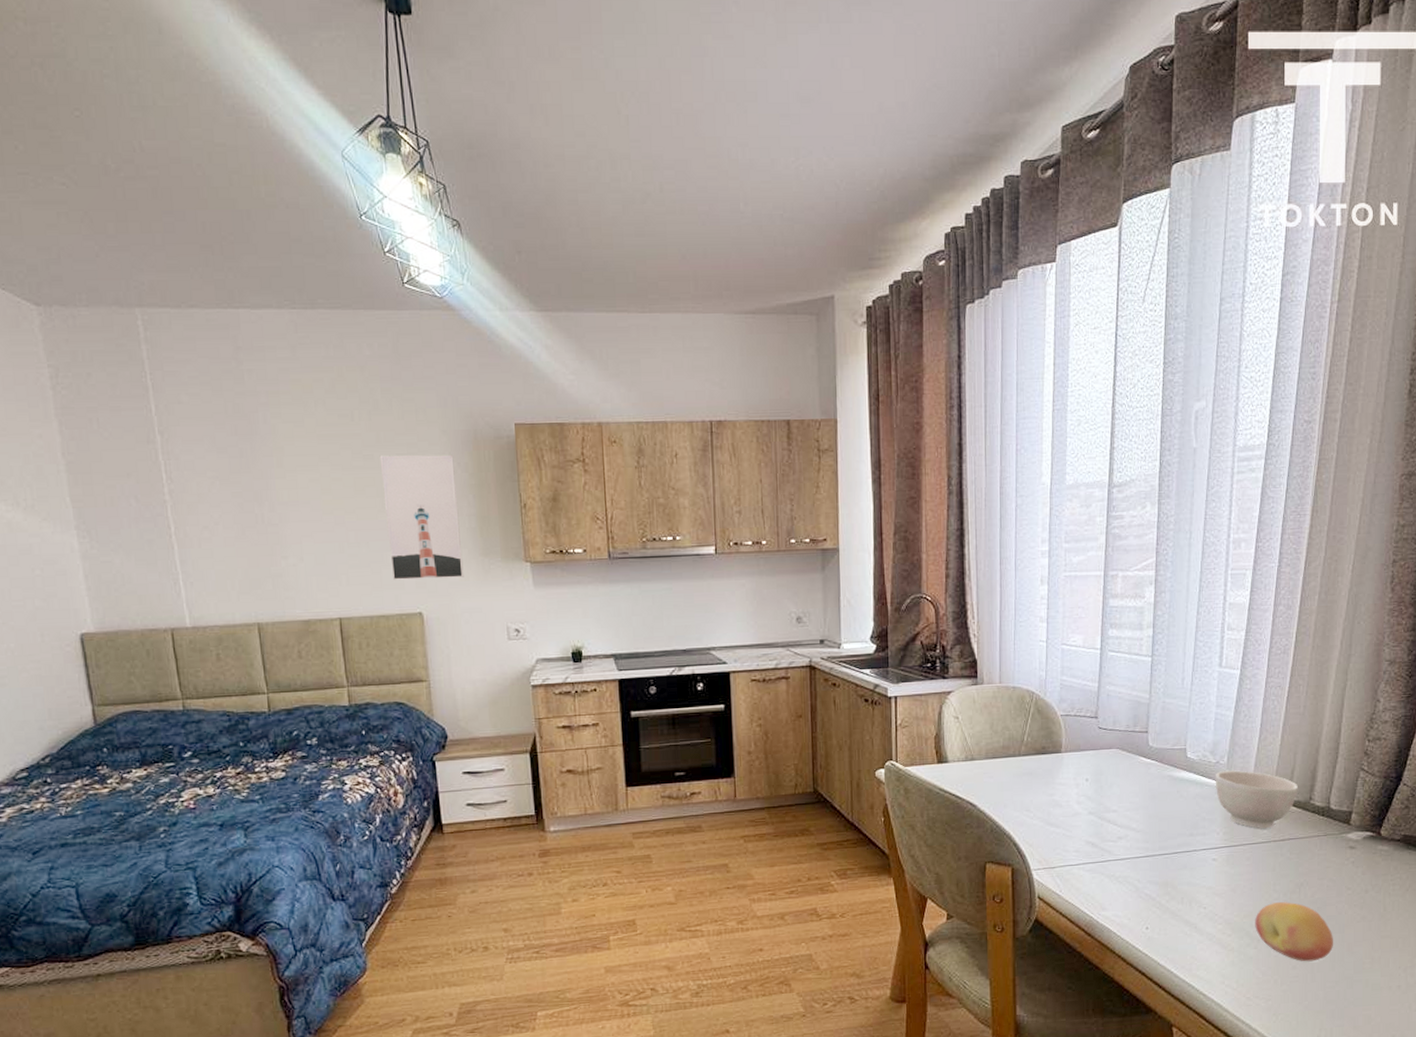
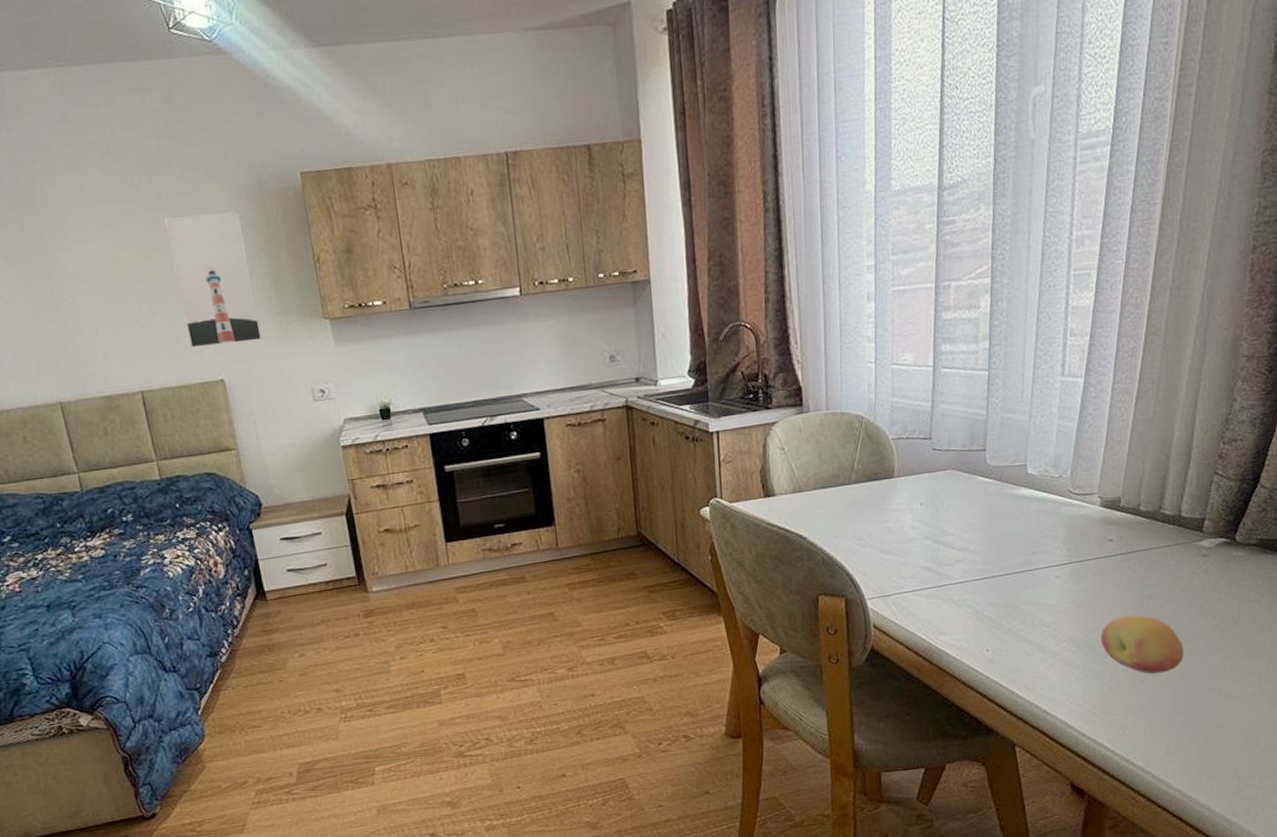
bowl: present [1215,770,1298,829] -> none [1057,483,1147,542]

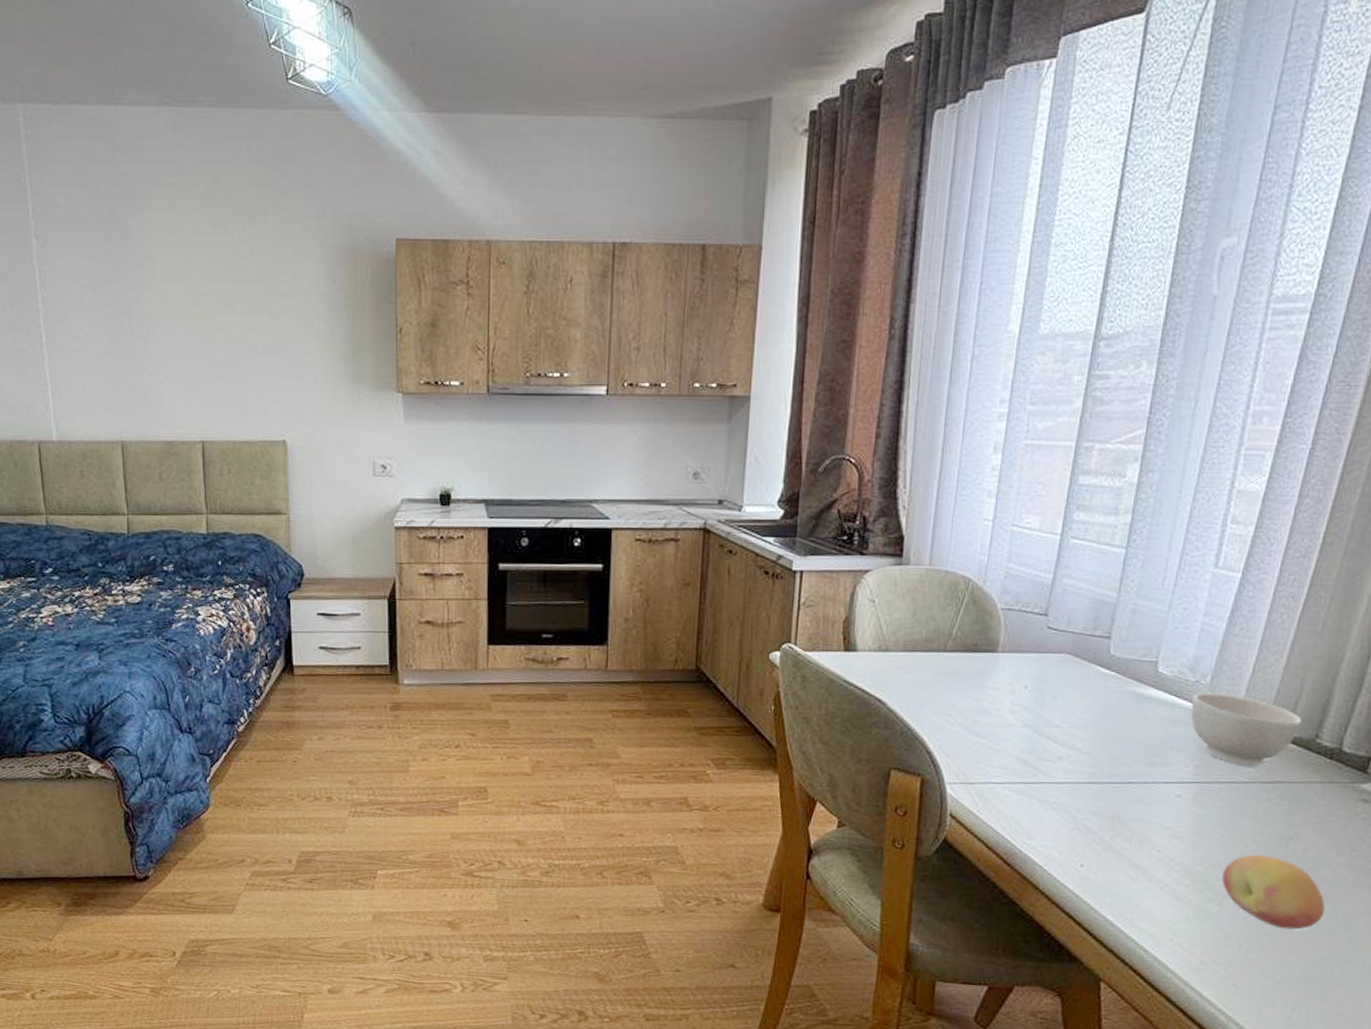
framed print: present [163,211,263,348] -> none [252,269,332,405]
bowl: none [1057,483,1147,542] -> present [1190,692,1302,767]

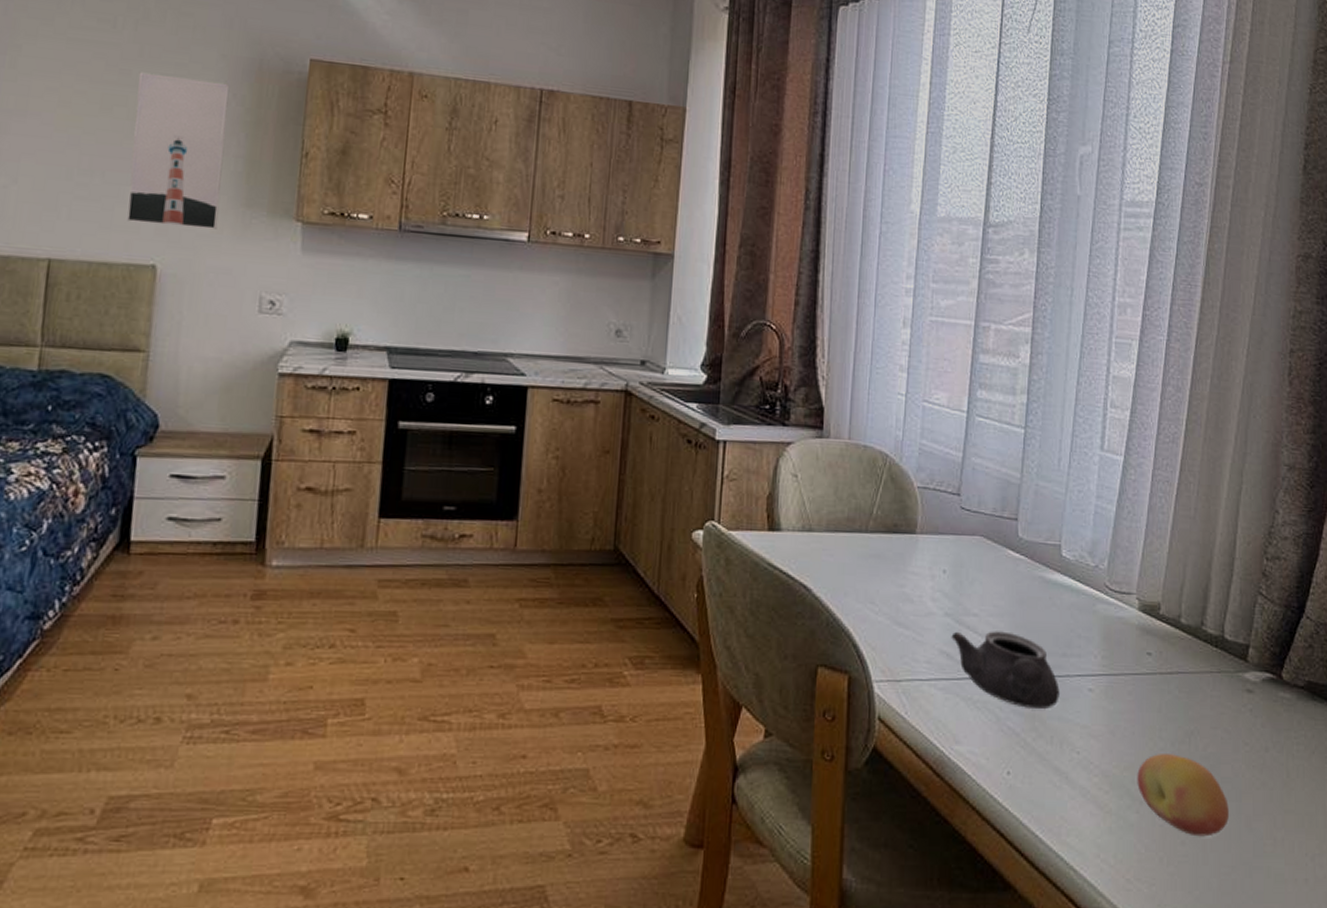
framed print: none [252,269,332,405] -> present [127,72,230,229]
teapot: none [1029,741,1144,812] -> present [951,631,1060,710]
bowl: present [1190,692,1302,767] -> none [1093,578,1188,657]

